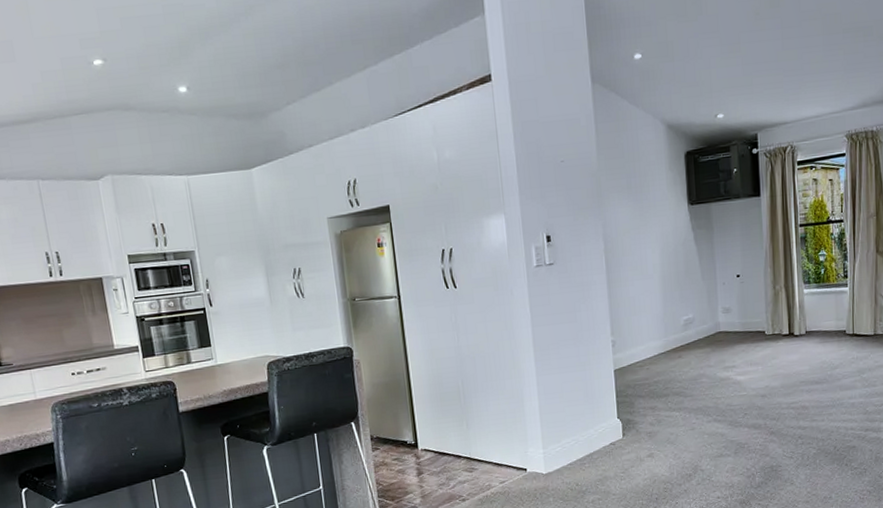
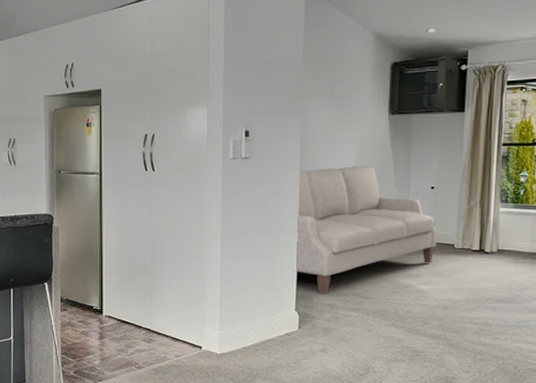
sofa: none [607,260,748,399] -> present [295,166,437,295]

